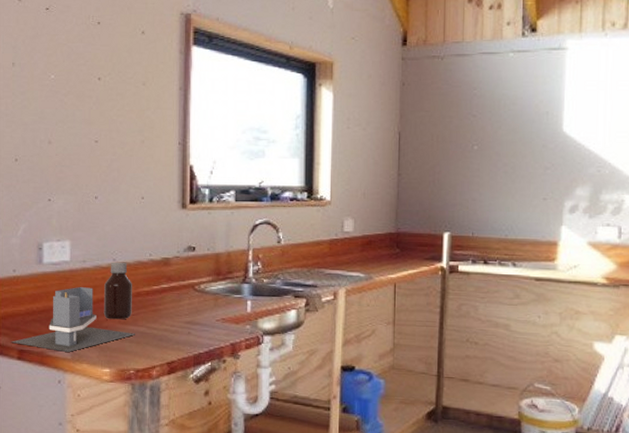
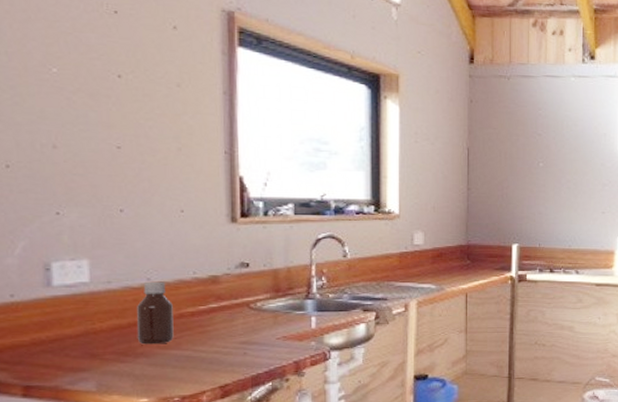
utensil holder: present [11,287,135,352] -> none [12,311,179,384]

